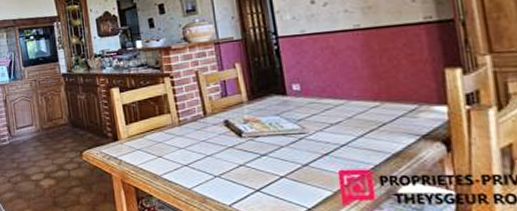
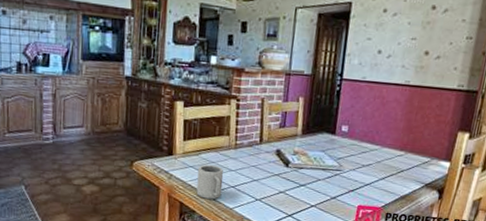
cup: none [146,146,176,181] -> present [196,165,224,200]

